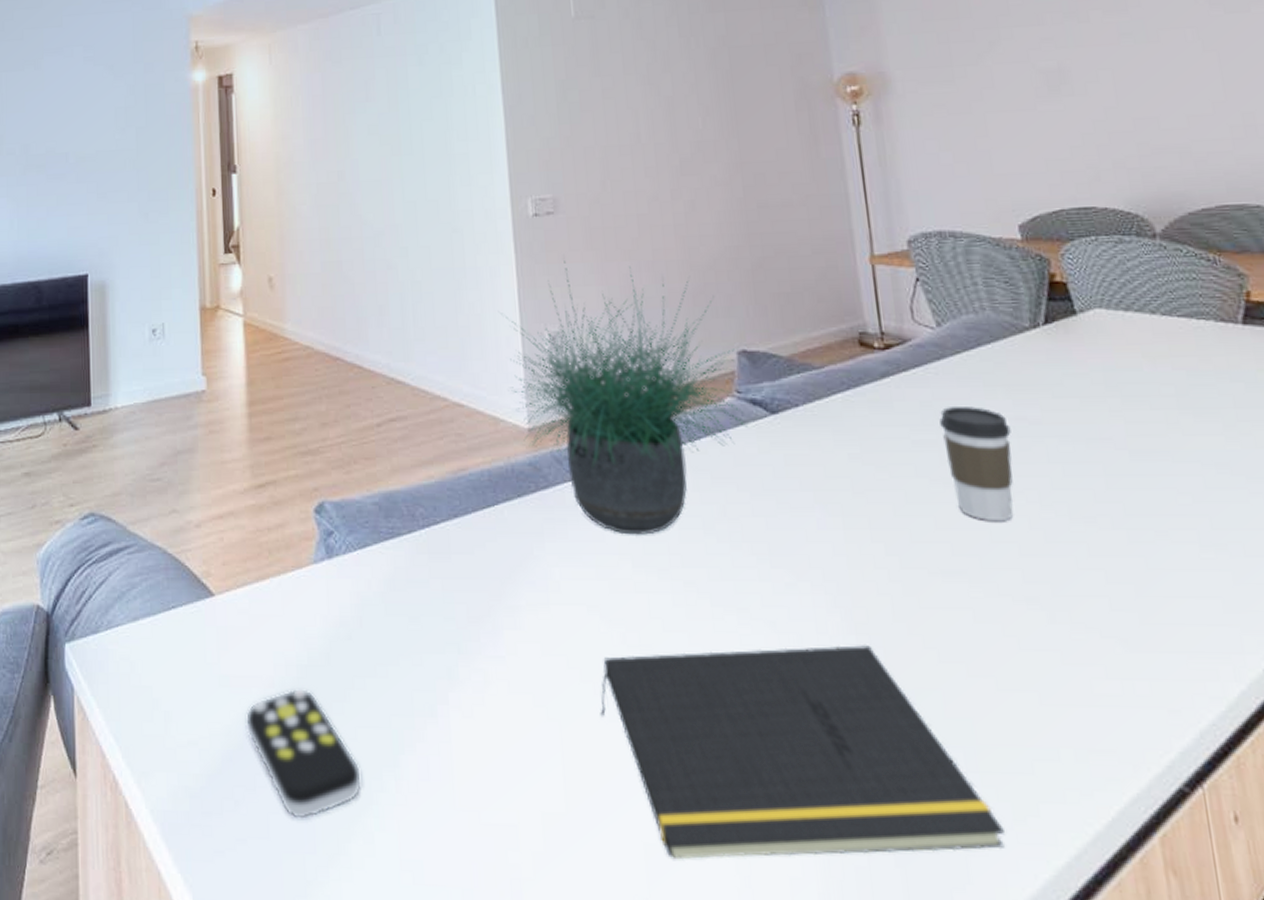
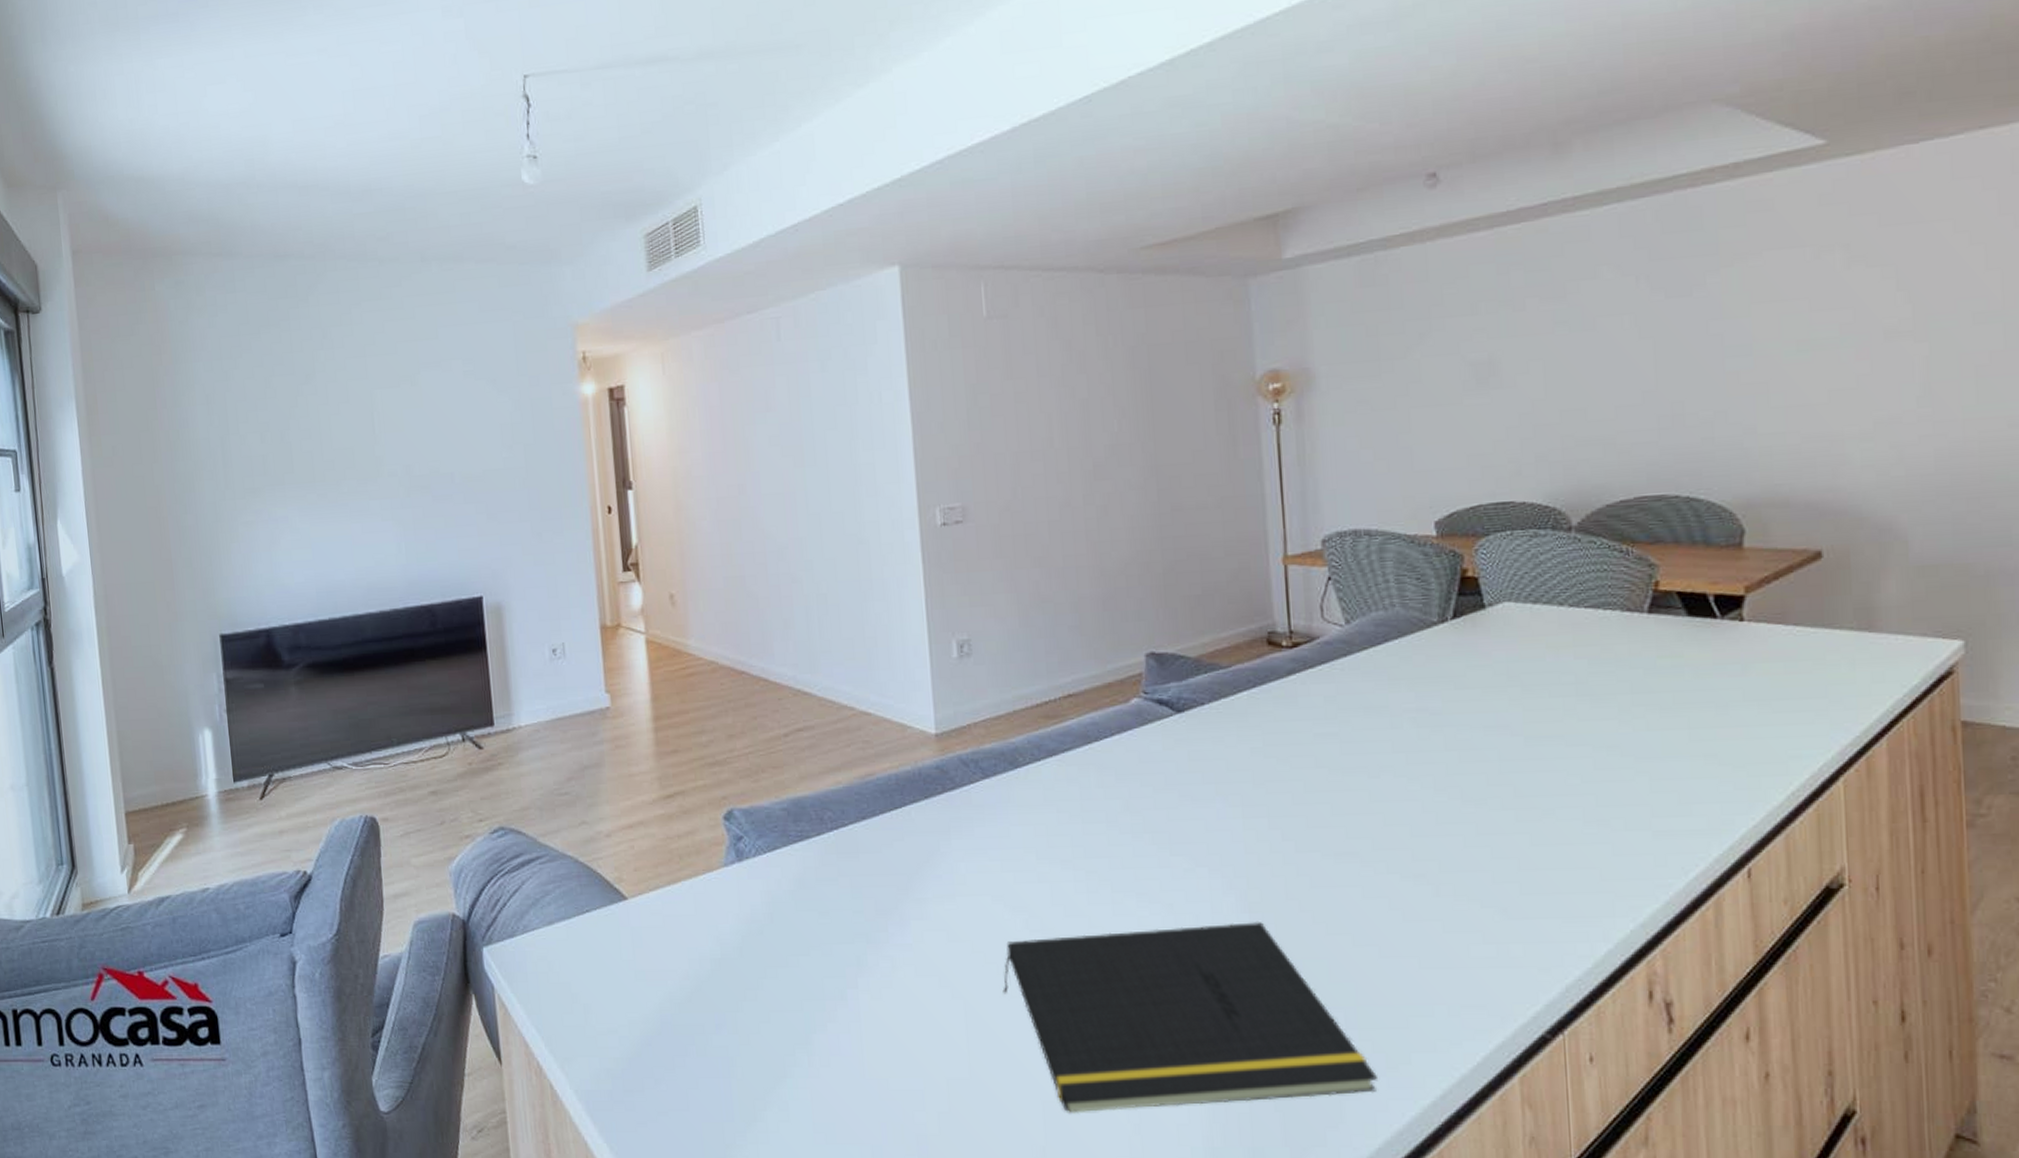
remote control: present [245,687,363,819] -> none [662,979,777,1092]
potted plant: present [501,261,747,535] -> none [908,569,1153,830]
coffee cup: present [939,407,1014,522] -> none [1342,700,1412,807]

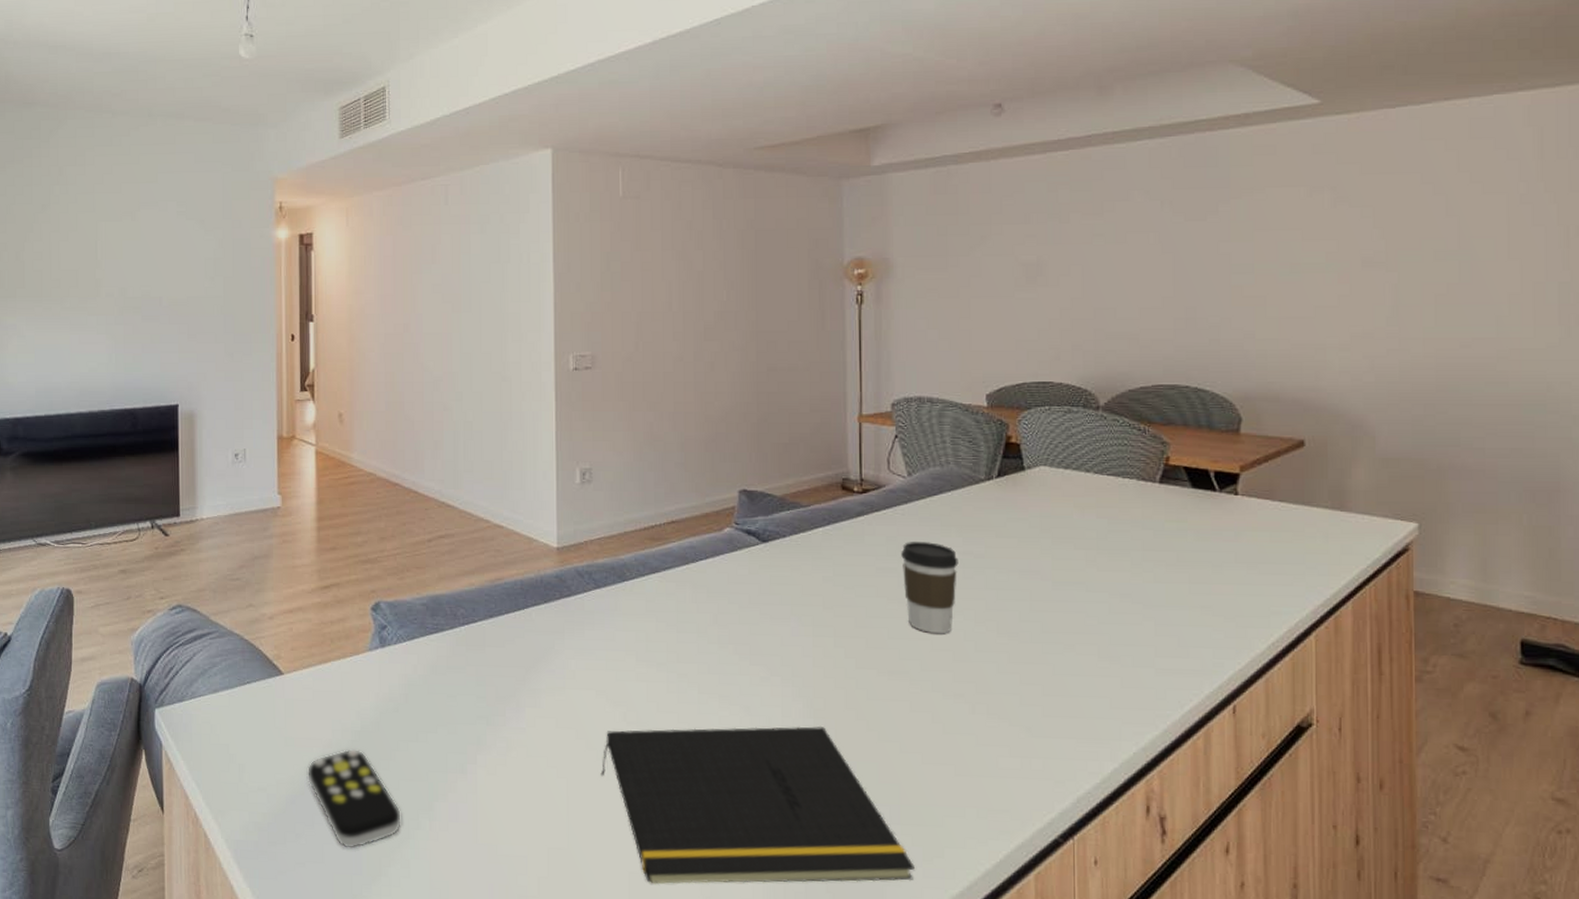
remote control: none [662,979,777,1092] -> present [306,748,402,849]
coffee cup: none [1342,700,1412,807] -> present [901,542,959,634]

